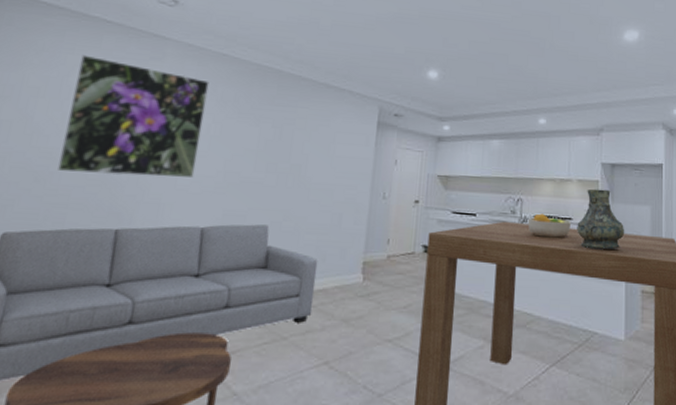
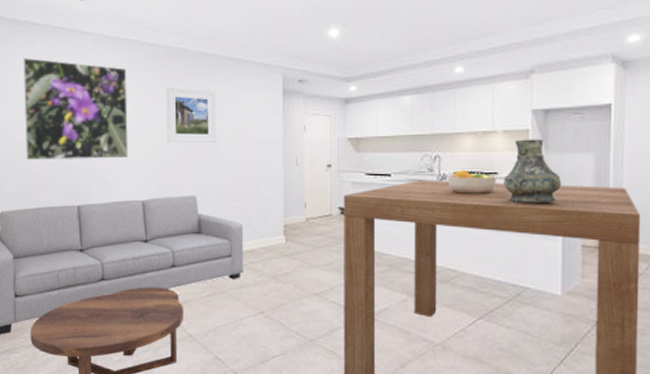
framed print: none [244,106,306,168] -> present [166,87,216,143]

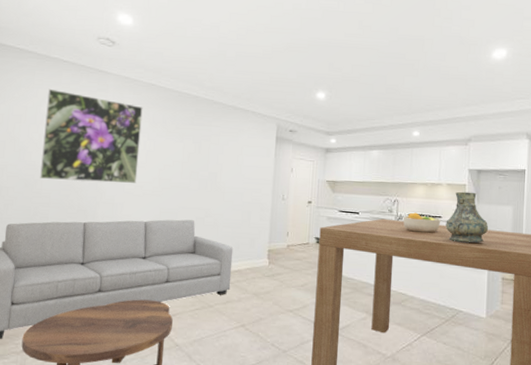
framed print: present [166,87,216,143] -> none [173,126,219,176]

